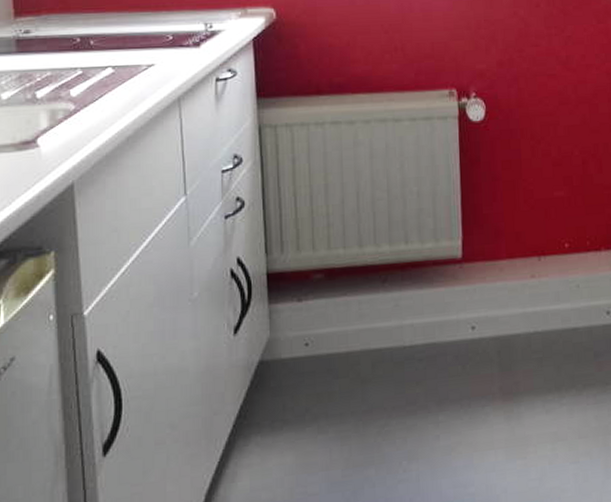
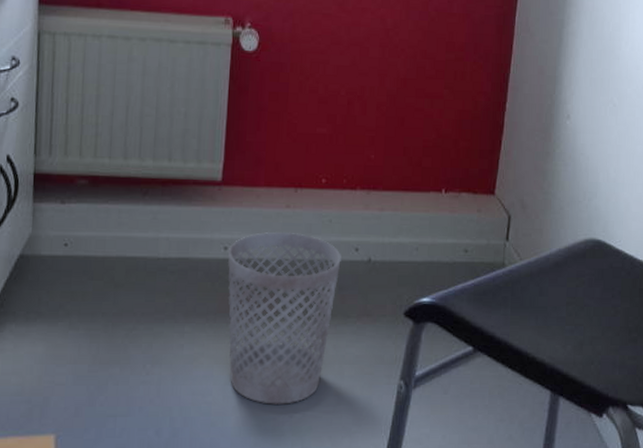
wastebasket: none [476,302,594,488] -> present [227,232,341,405]

